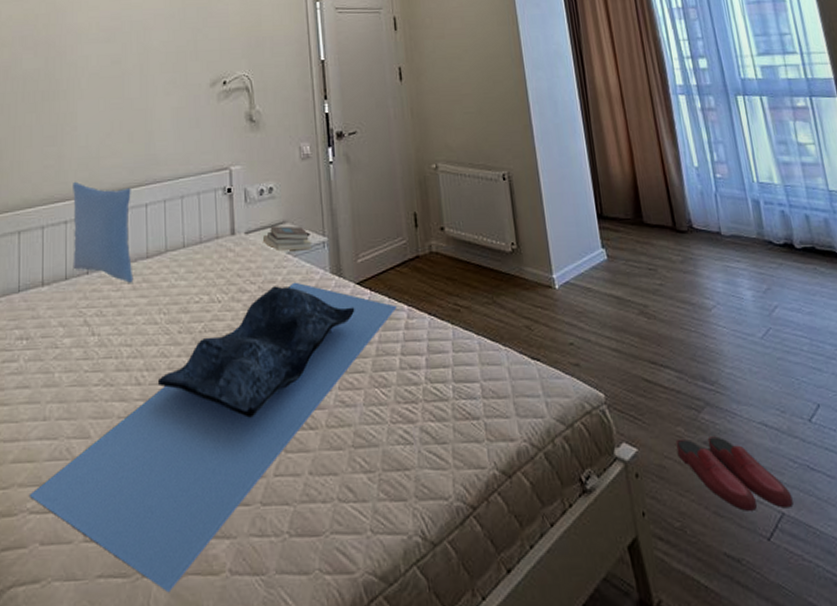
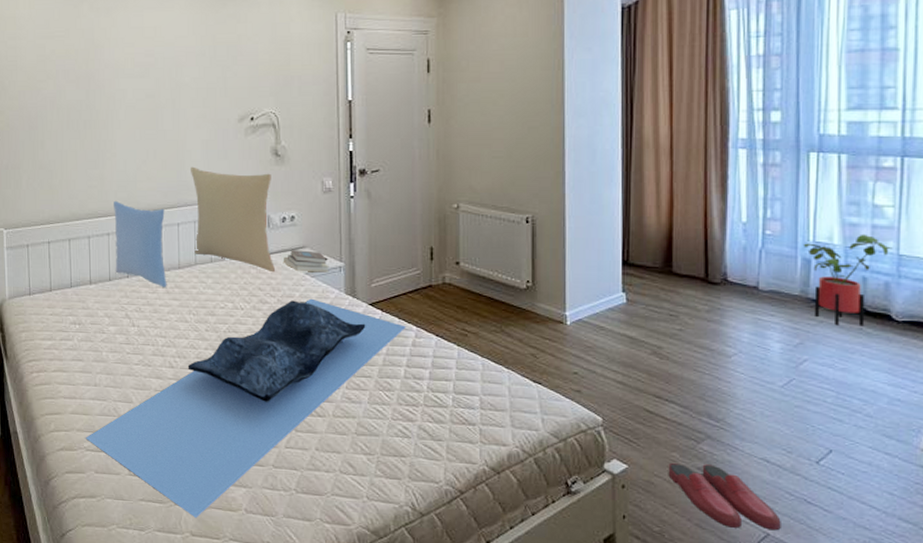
pillow: none [160,137,254,255] -> present [191,166,275,273]
house plant: none [749,172,823,267] -> present [803,234,893,327]

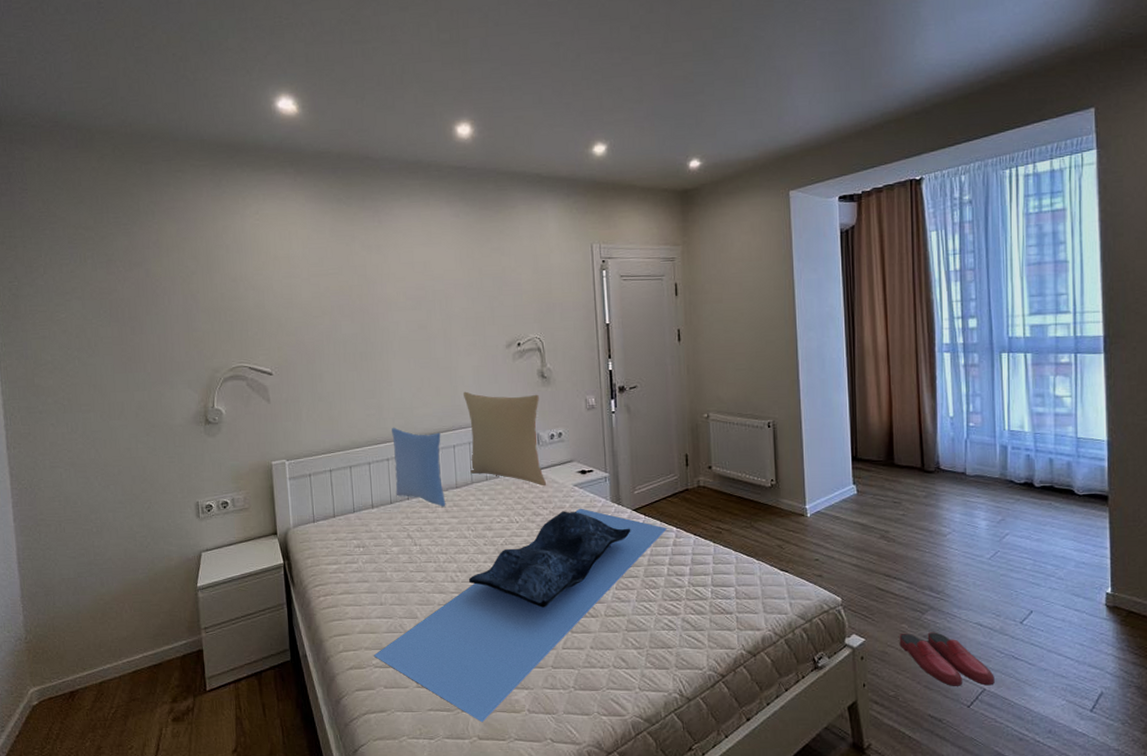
books: present [284,250,329,273] -> none [554,464,596,484]
house plant: present [803,234,893,327] -> none [1000,421,1072,502]

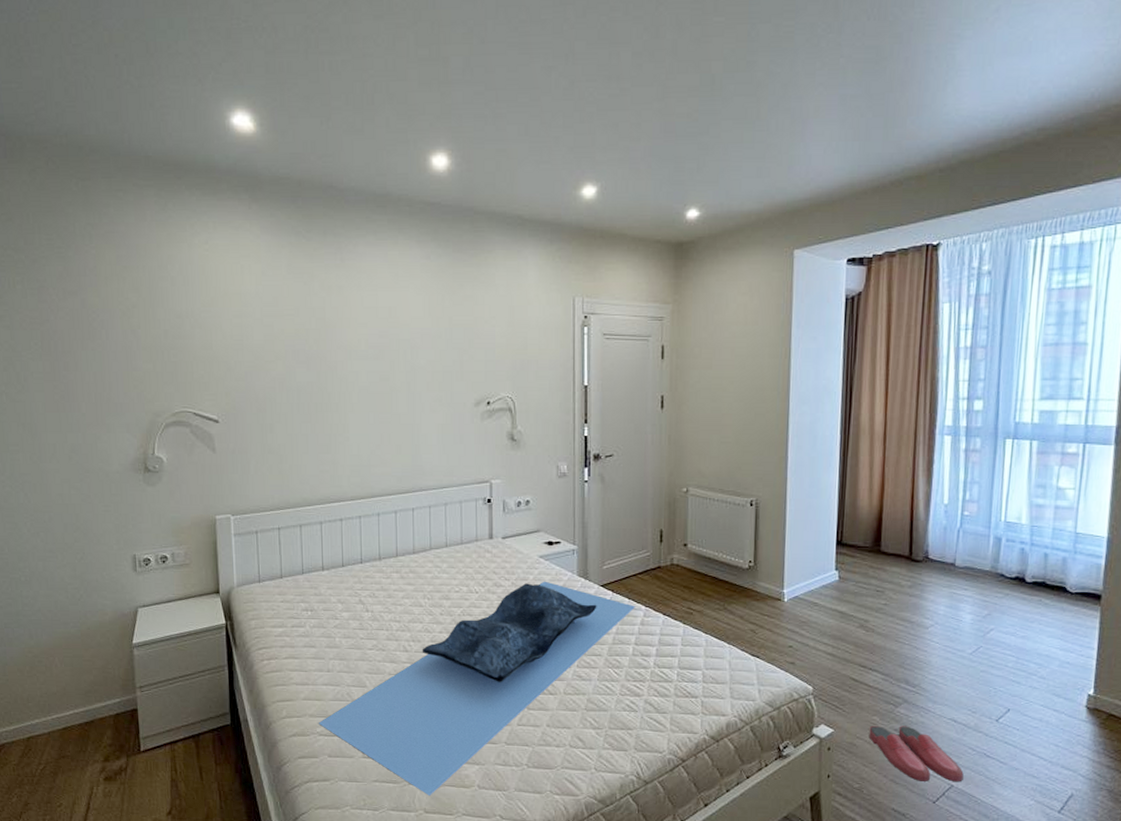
pillow: present [392,427,446,507] -> none [347,485,402,573]
pillow: present [463,391,546,487] -> none [426,451,509,556]

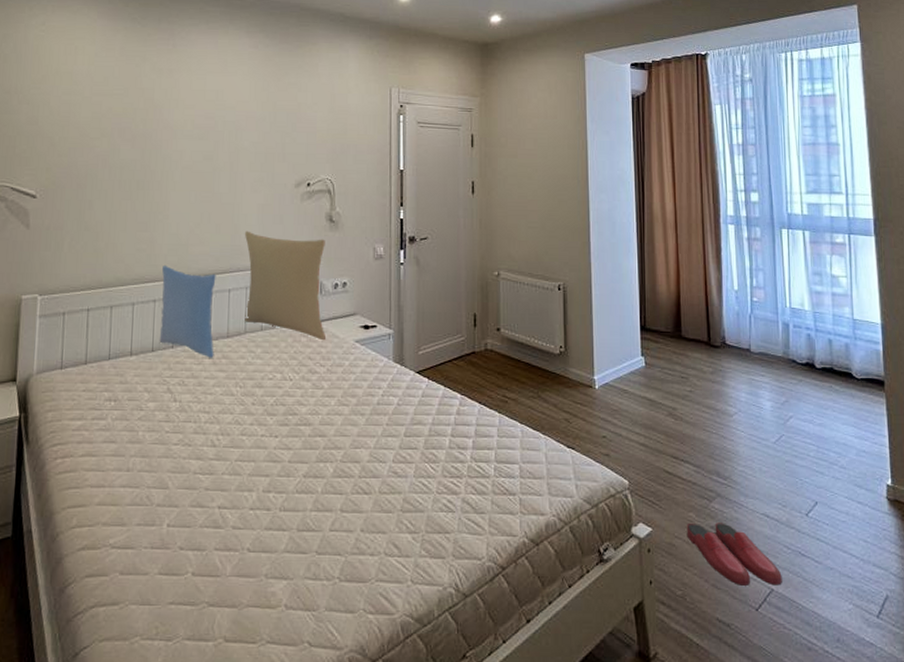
throw blanket: present [319,581,635,796] -> none [112,367,451,620]
pillow: none [347,485,402,573] -> present [159,265,216,358]
pillow: none [426,451,509,556] -> present [245,231,325,341]

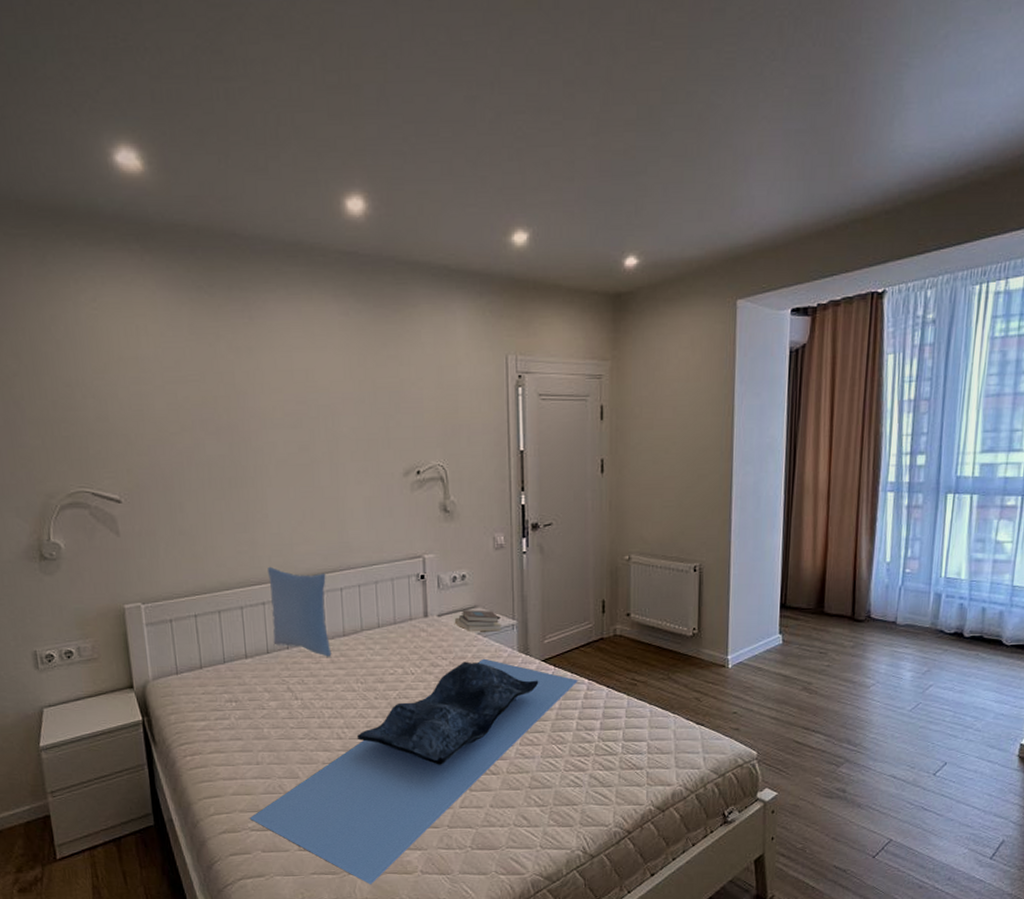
throw blanket: none [112,367,451,620] -> present [250,658,578,885]
pillow: present [245,231,325,341] -> none [353,526,446,635]
books: none [335,317,379,340] -> present [455,610,502,633]
slippers: present [686,522,782,586] -> none [811,785,902,838]

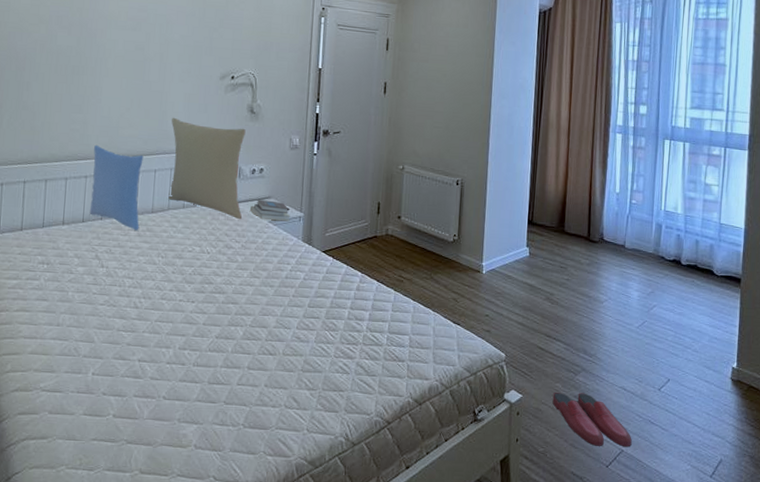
throw blanket: present [250,658,578,885] -> none [43,245,352,456]
pillow: none [353,526,446,635] -> present [168,117,246,220]
slippers: none [811,785,902,838] -> present [552,391,632,447]

